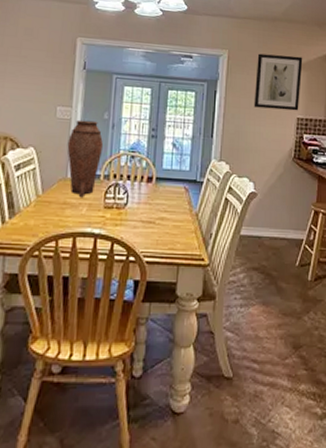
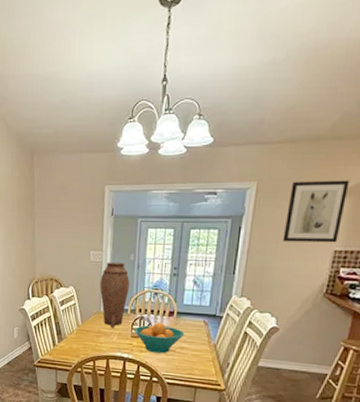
fruit bowl: none [107,190,165,227] -> present [133,322,185,354]

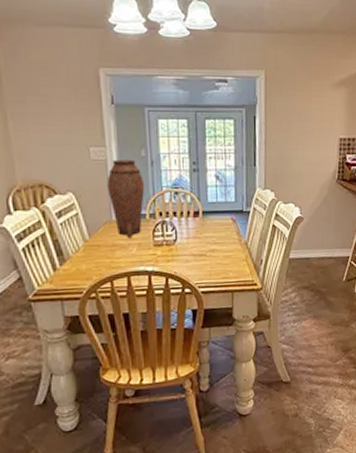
fruit bowl: present [133,322,185,354] -> none [156,225,214,261]
wall art: present [282,180,350,243] -> none [295,71,344,131]

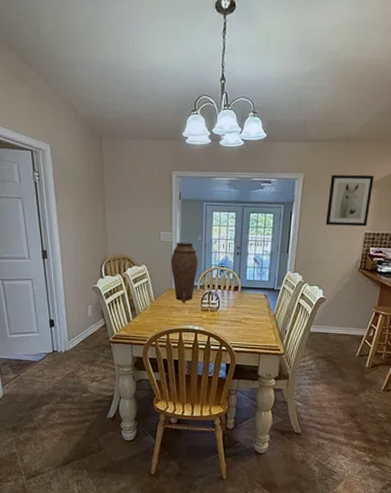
wall art: none [295,71,344,131] -> present [325,174,374,227]

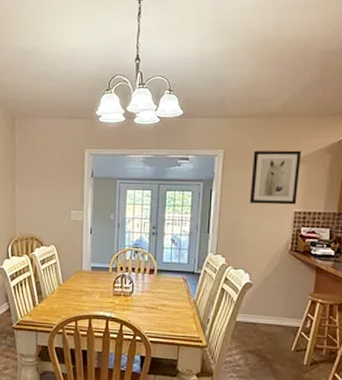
vase: present [170,242,199,302] -> none [81,221,111,286]

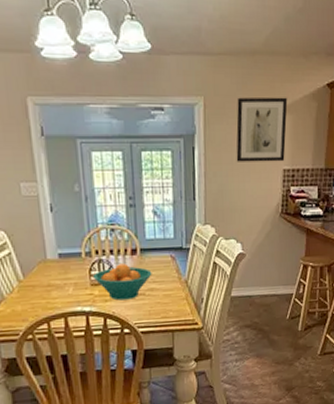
fruit bowl: none [115,280,166,312] -> present [92,264,152,301]

